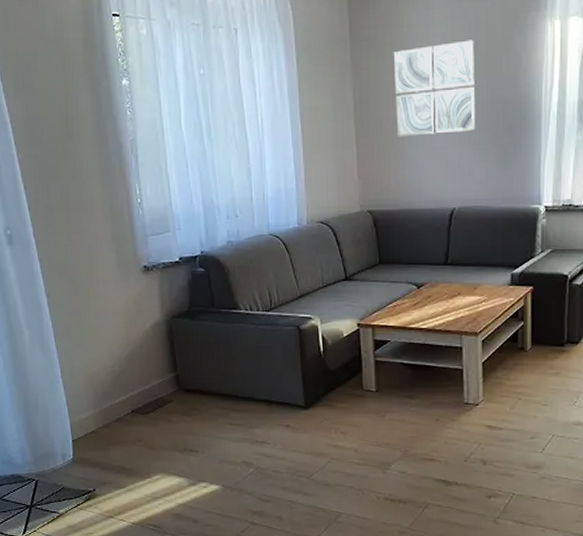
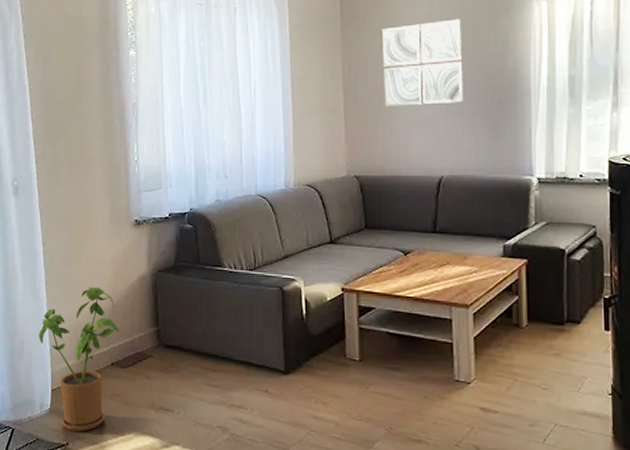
house plant: none [52,336,137,477] -> present [38,286,119,432]

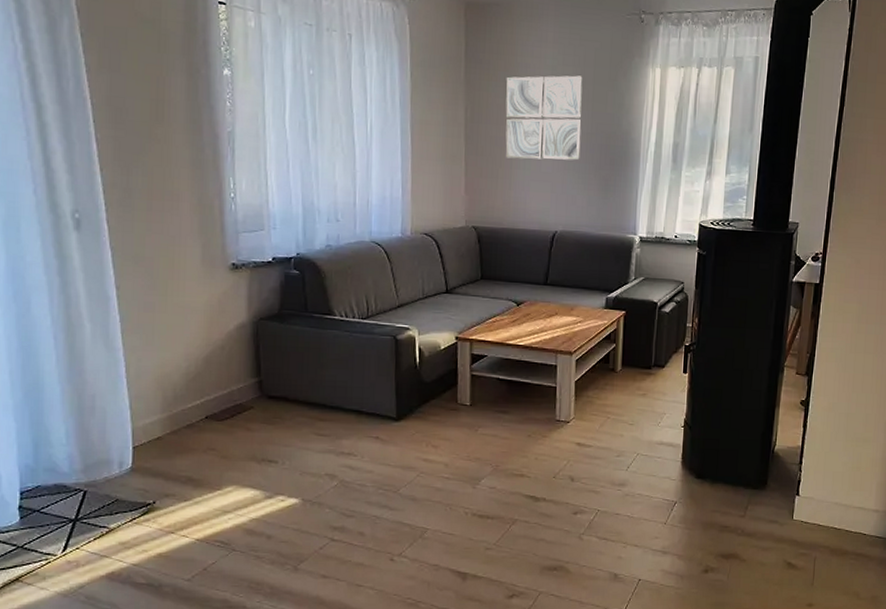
house plant: present [38,286,119,432] -> none [114,335,215,489]

